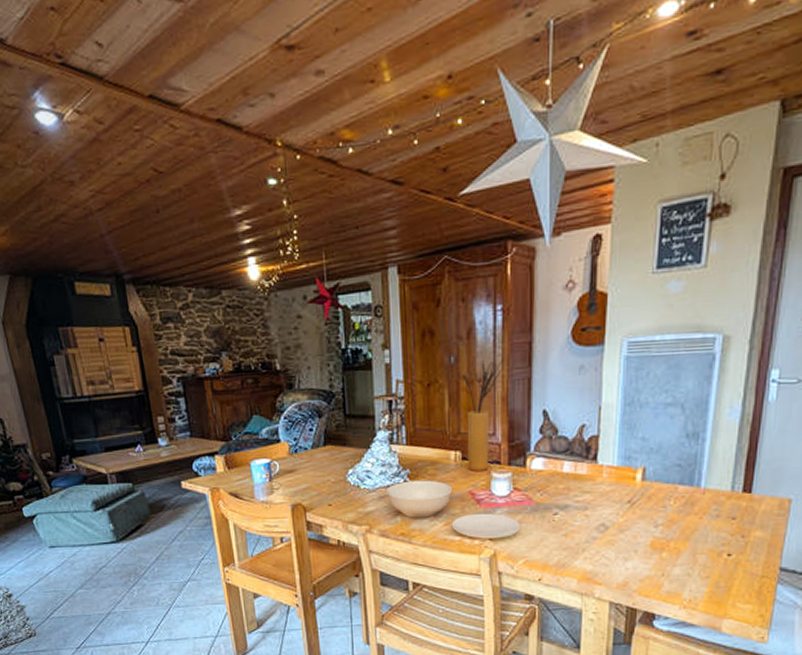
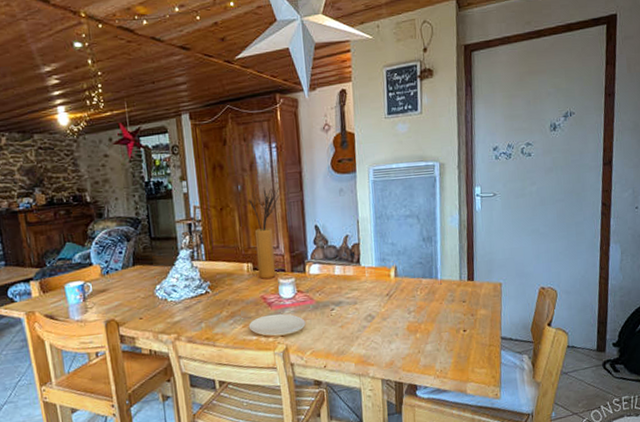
bowl: present [386,480,453,518] -> none [191,289,248,324]

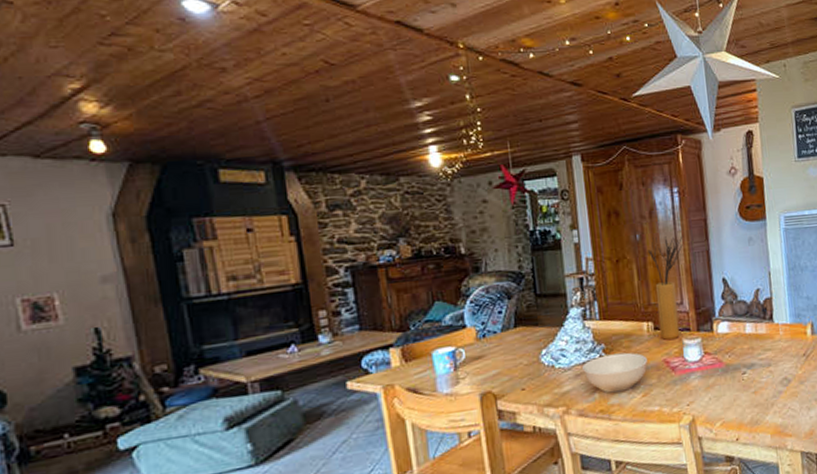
bowl: none [191,289,248,324] -> present [582,352,648,393]
plate: present [248,313,306,337] -> none [649,379,715,407]

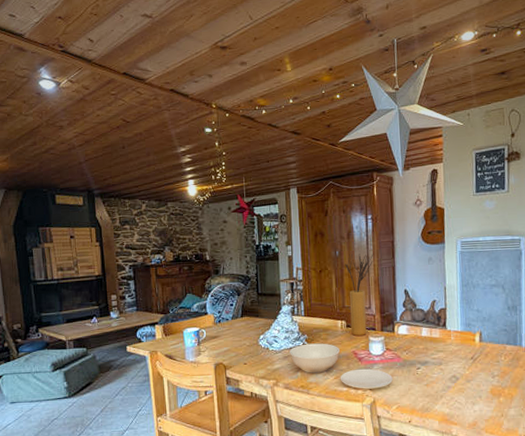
plate: none [649,379,715,407] -> present [340,368,393,389]

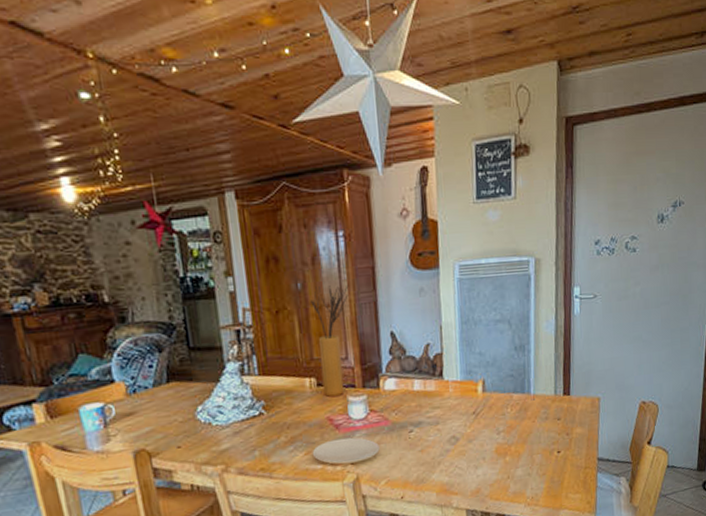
bowl: present [289,343,341,373] -> none [241,409,311,451]

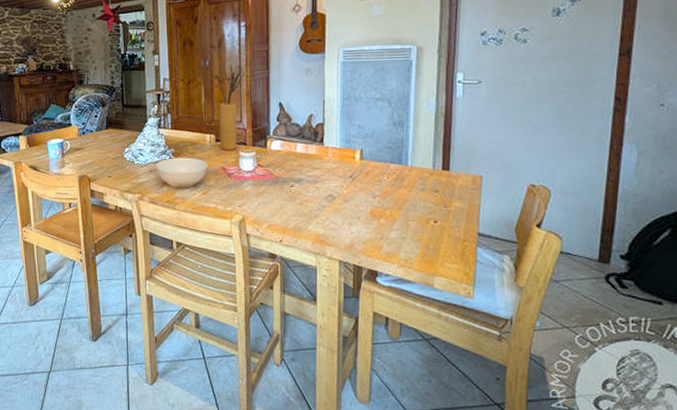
bowl: none [241,409,311,451] -> present [155,157,209,188]
plate: present [312,437,380,465] -> none [207,185,264,206]

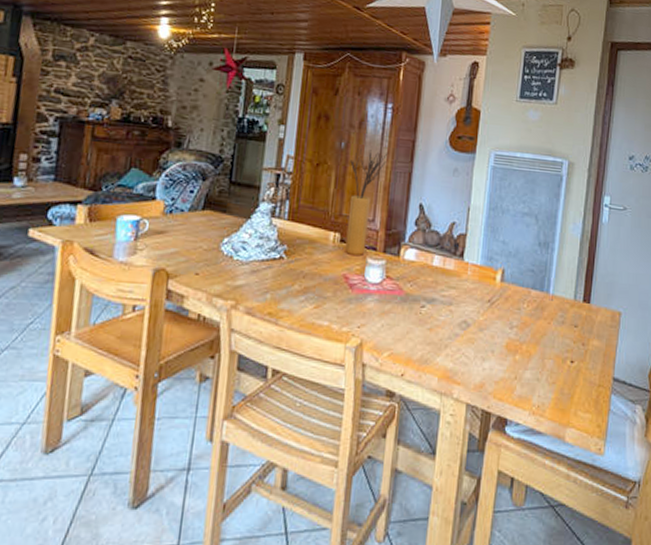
bowl: present [155,157,209,188] -> none [260,257,328,298]

